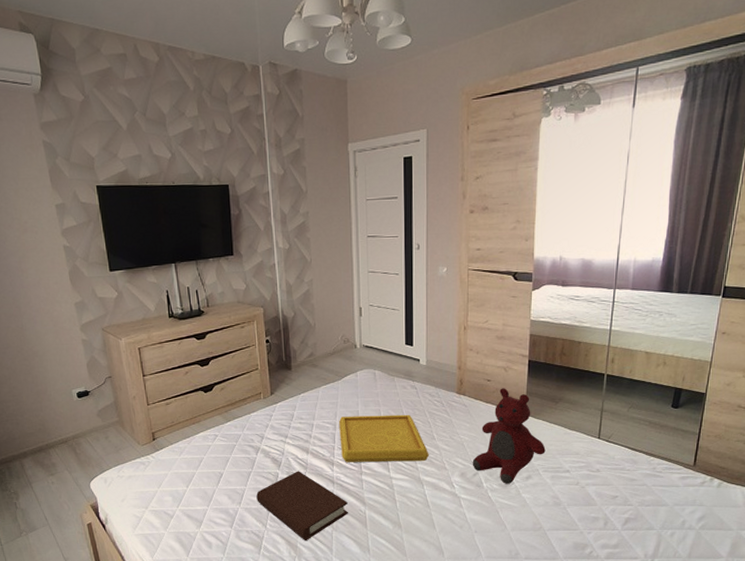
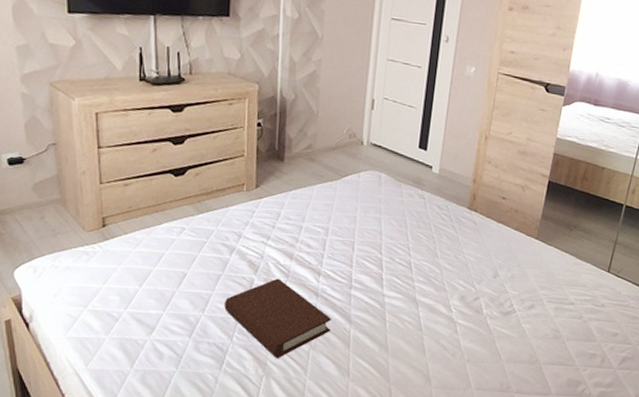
serving tray: present [339,414,429,463] -> none [330,221,429,280]
teddy bear: present [472,388,546,484] -> none [474,208,553,312]

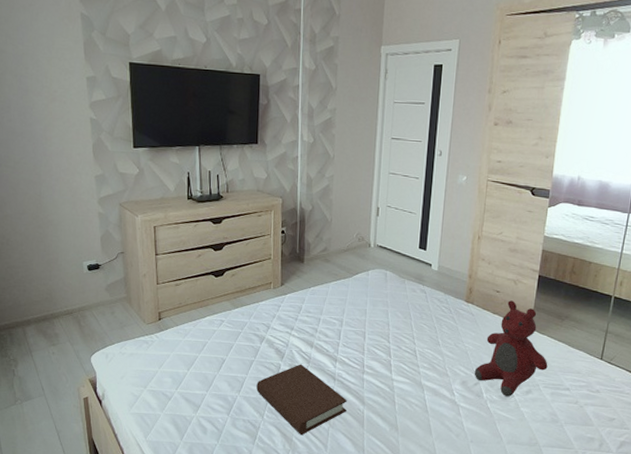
teddy bear: none [474,208,553,312] -> present [474,300,548,396]

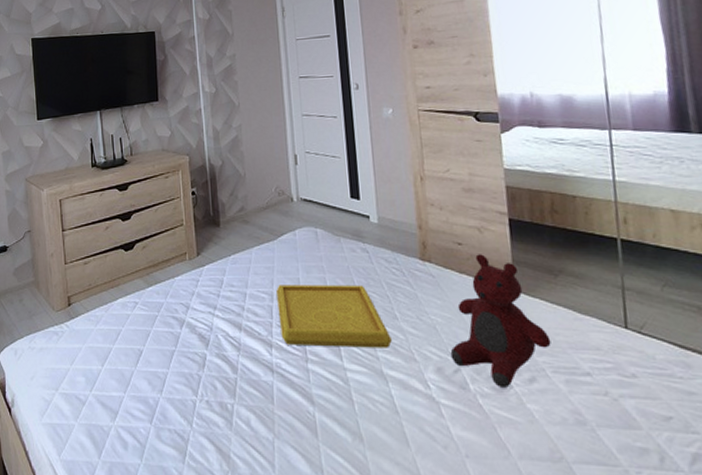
book: present [256,364,347,436] -> none [180,352,293,451]
serving tray: none [345,314,432,366] -> present [277,285,392,348]

